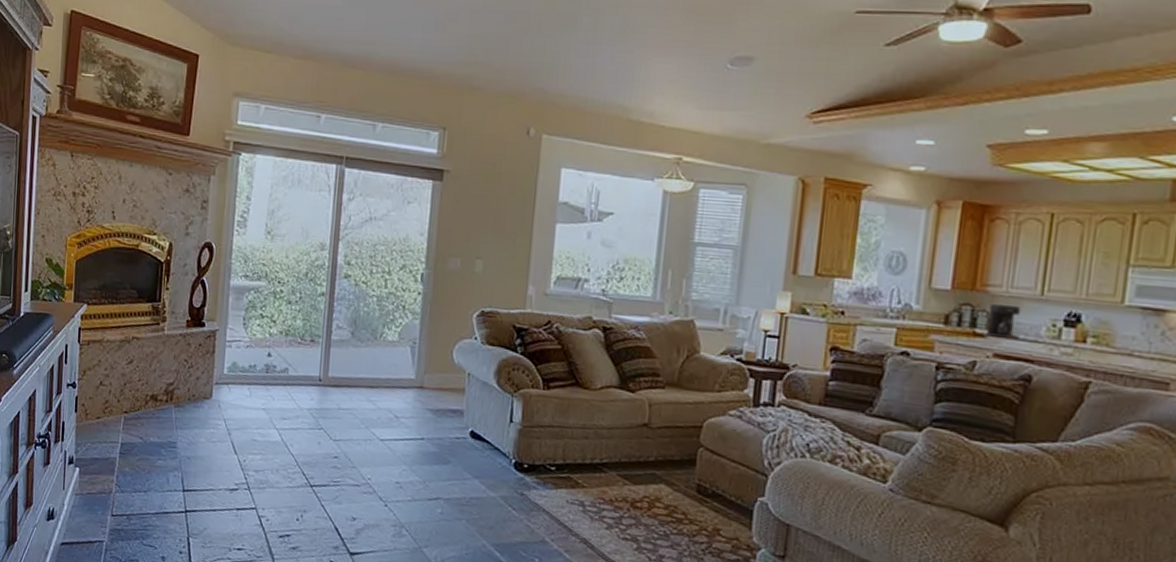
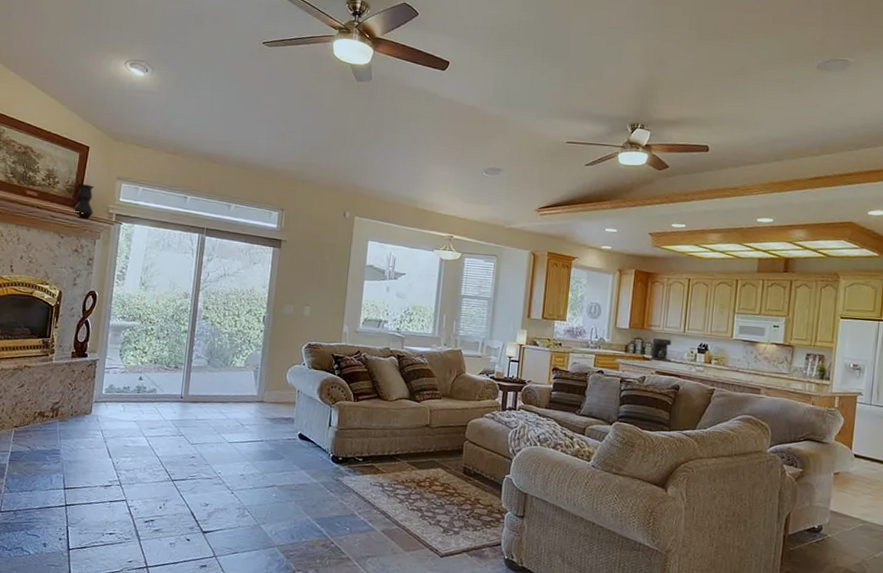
vase: none [182,104,207,150] -> present [73,184,95,220]

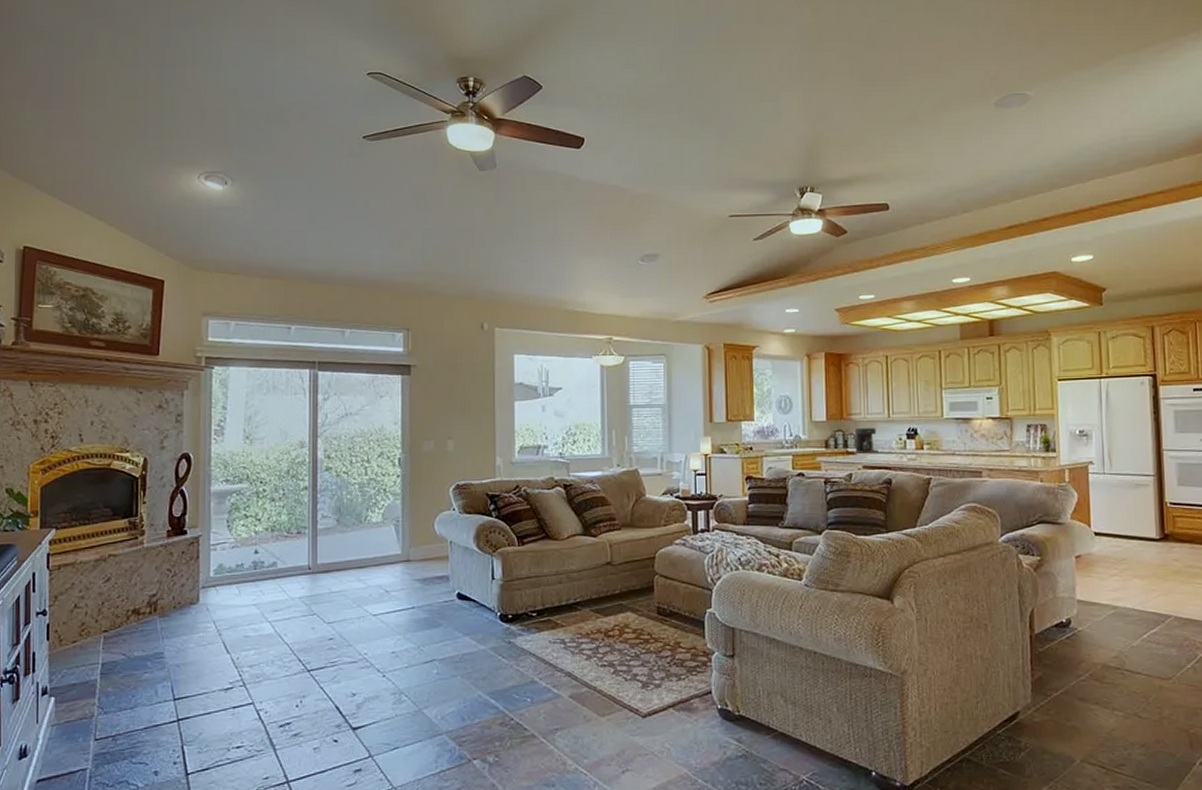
vase: present [73,184,95,220] -> none [151,326,177,368]

